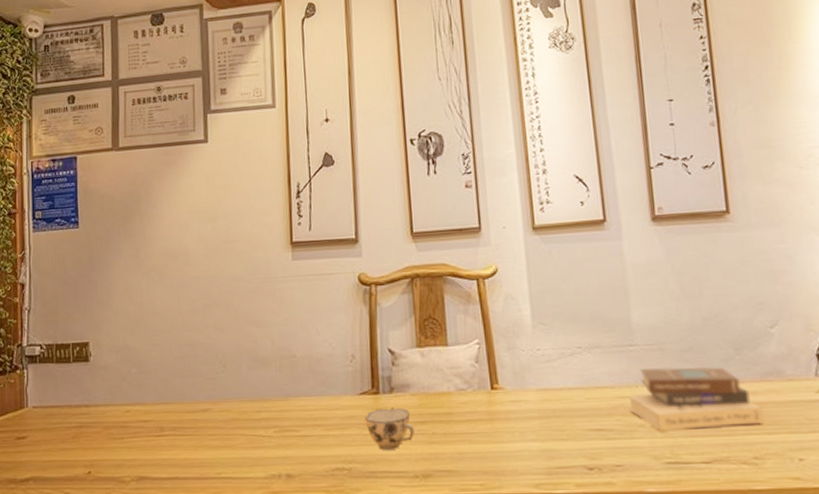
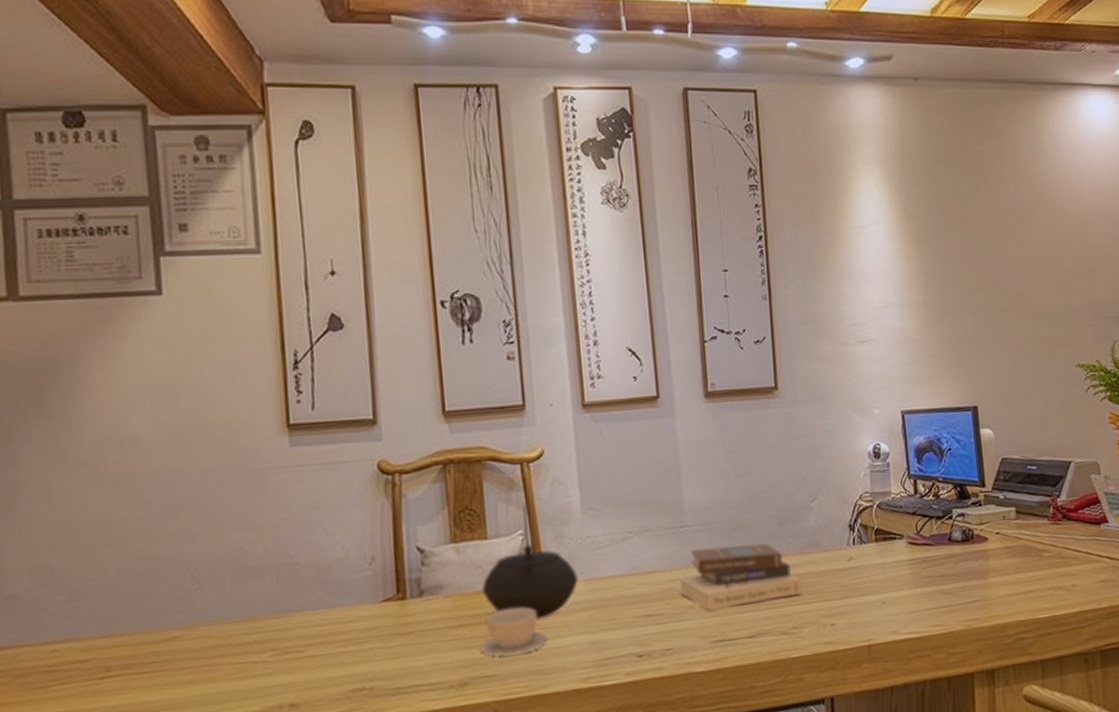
teacup: present [365,407,415,451] -> none [389,612,450,663]
teacup: none [440,410,501,454] -> present [479,607,548,657]
teapot: none [442,315,530,423] -> present [481,503,578,619]

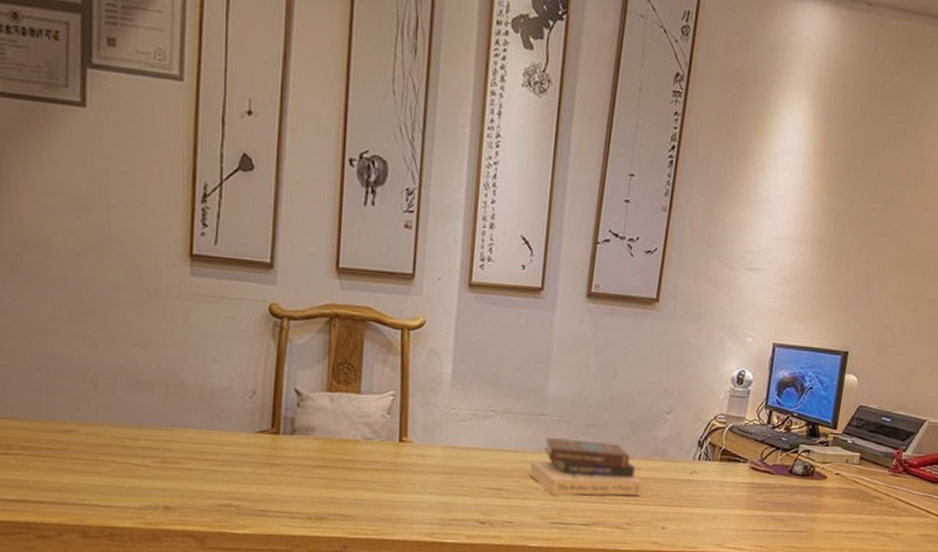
teacup: present [479,607,548,657] -> none [339,459,401,501]
teapot: present [481,503,578,619] -> none [348,367,438,473]

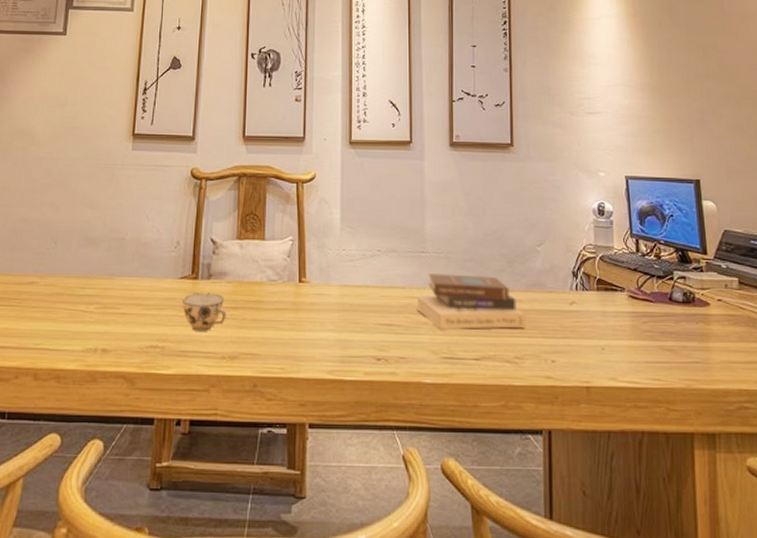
teacup: none [260,448,314,492] -> present [182,292,227,333]

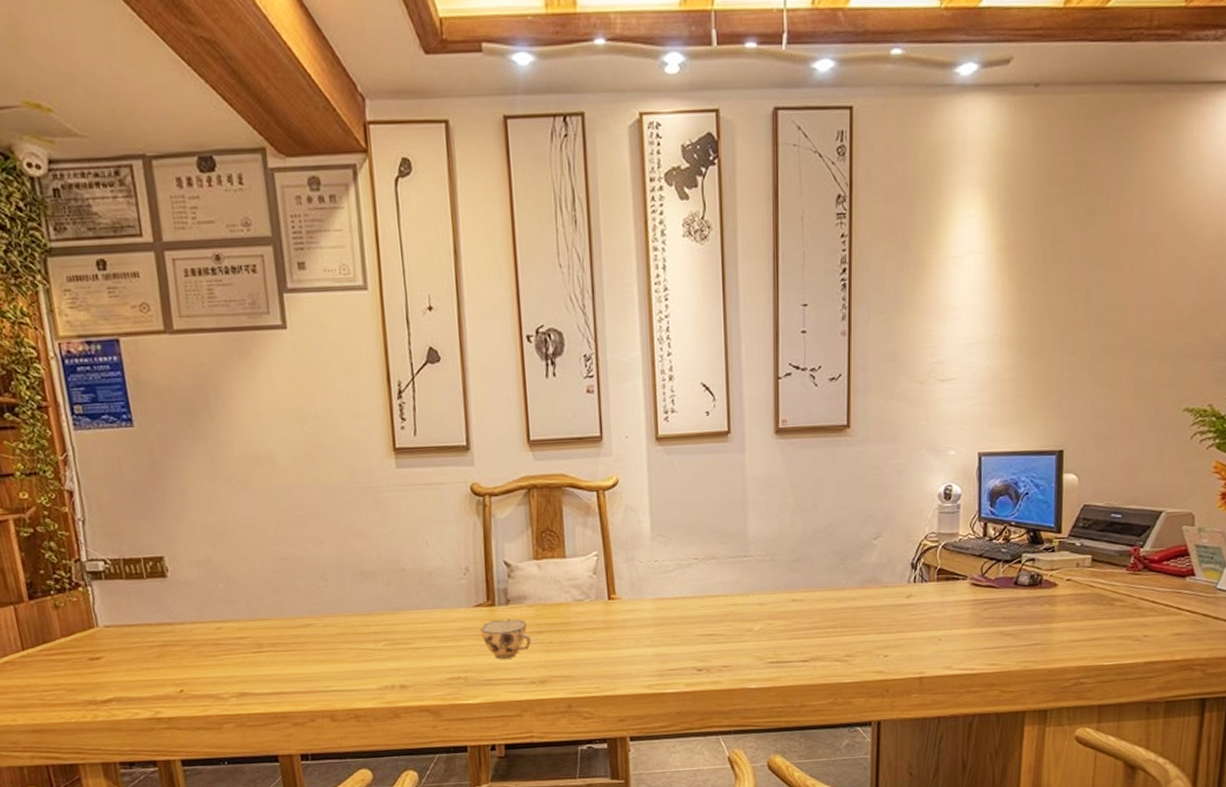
books: present [416,274,526,330] -> none [739,575,858,635]

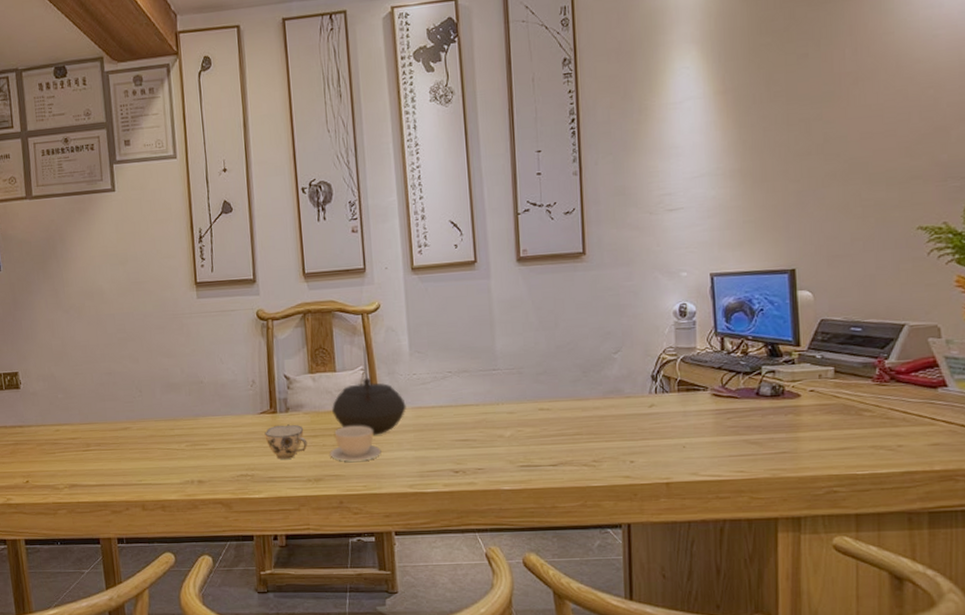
teacup: none [557,619,617,661] -> present [329,425,381,462]
teapot: none [559,527,646,631] -> present [331,345,406,436]

